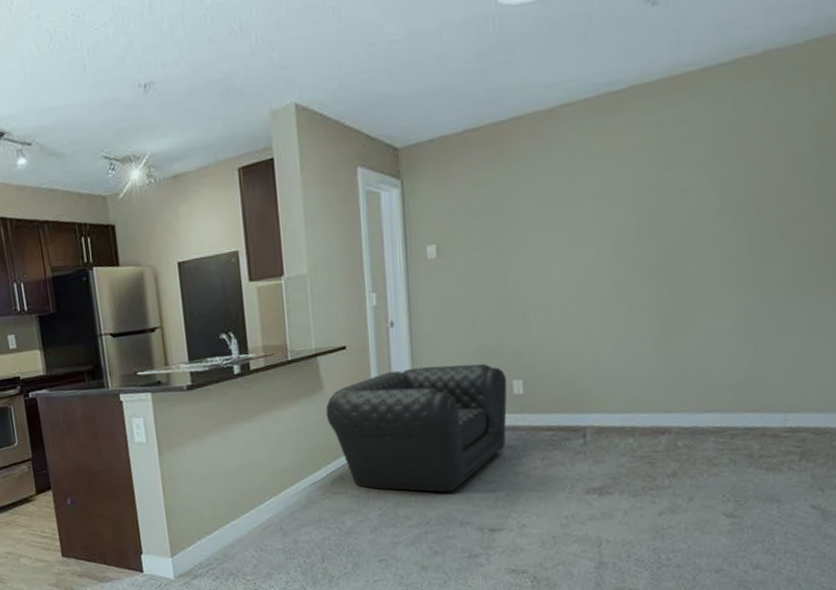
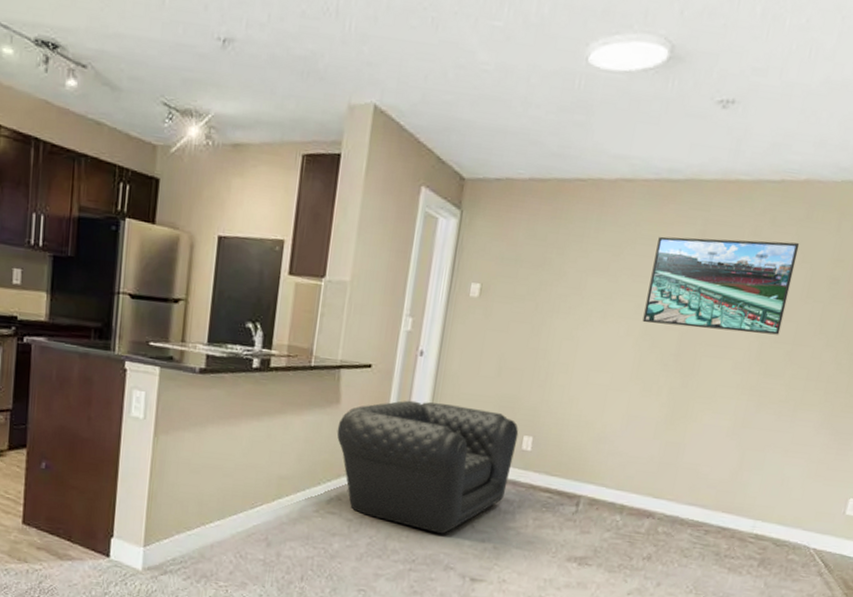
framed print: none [612,119,771,241] -> present [642,236,800,335]

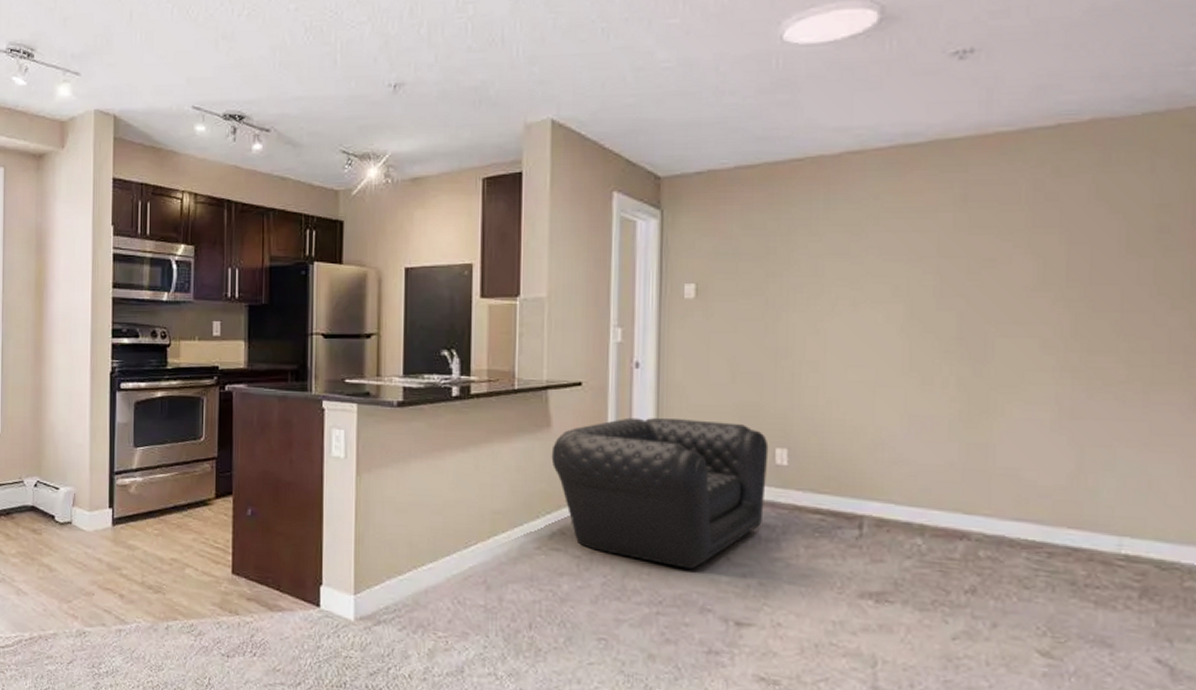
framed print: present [642,236,800,335] -> none [905,192,1101,306]

